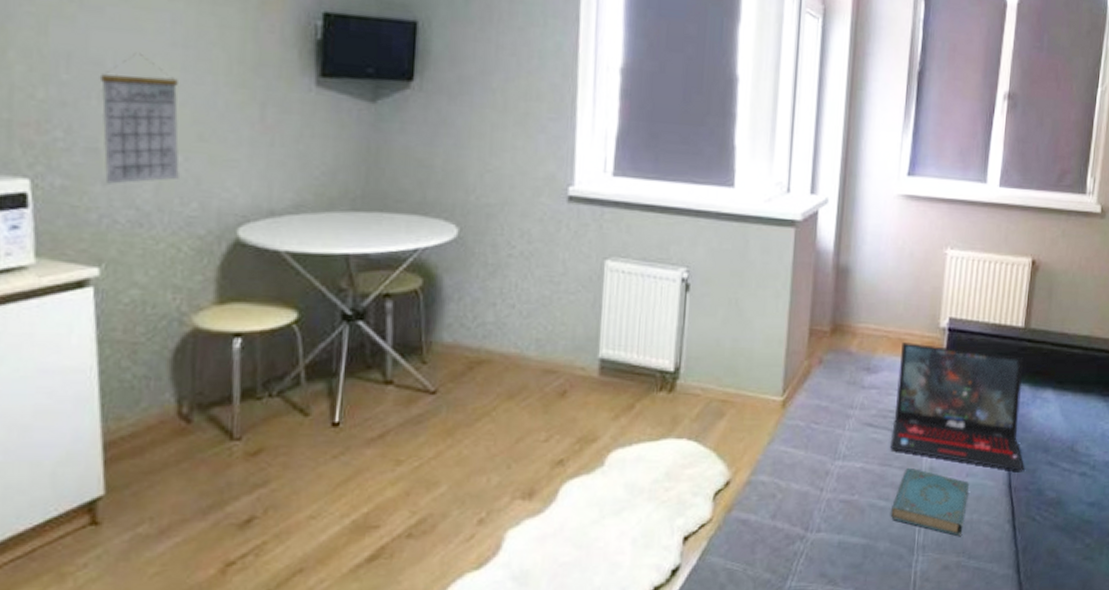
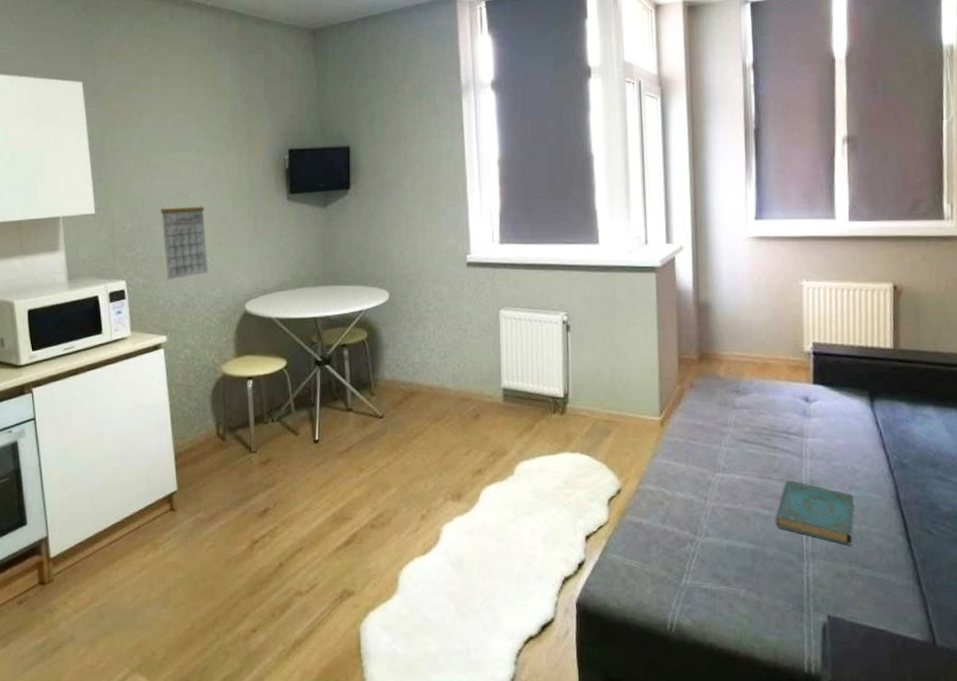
laptop: present [889,342,1024,471] -> none [766,366,911,485]

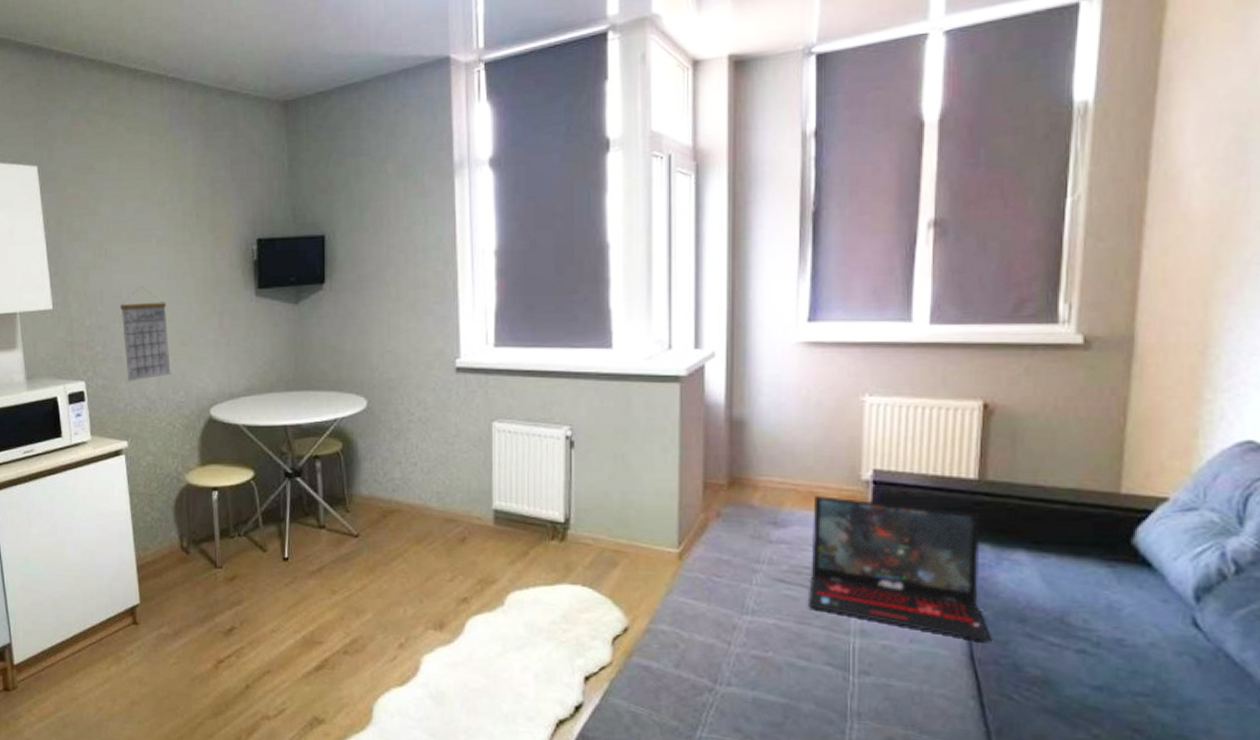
laptop: none [766,366,911,485] -> present [807,496,990,642]
book: present [775,480,855,545] -> none [813,627,916,707]

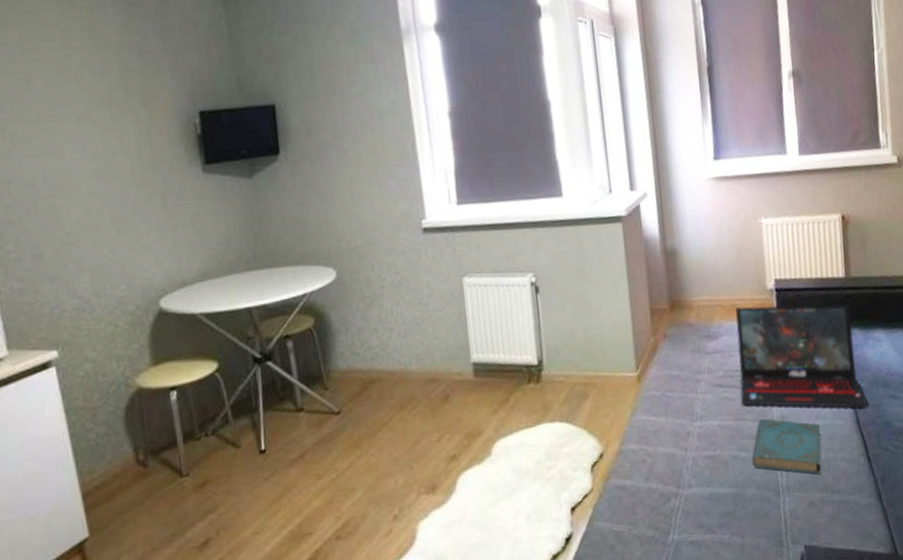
calendar: present [119,286,171,382] -> none [34,170,107,281]
book: none [813,627,916,707] -> present [751,418,822,474]

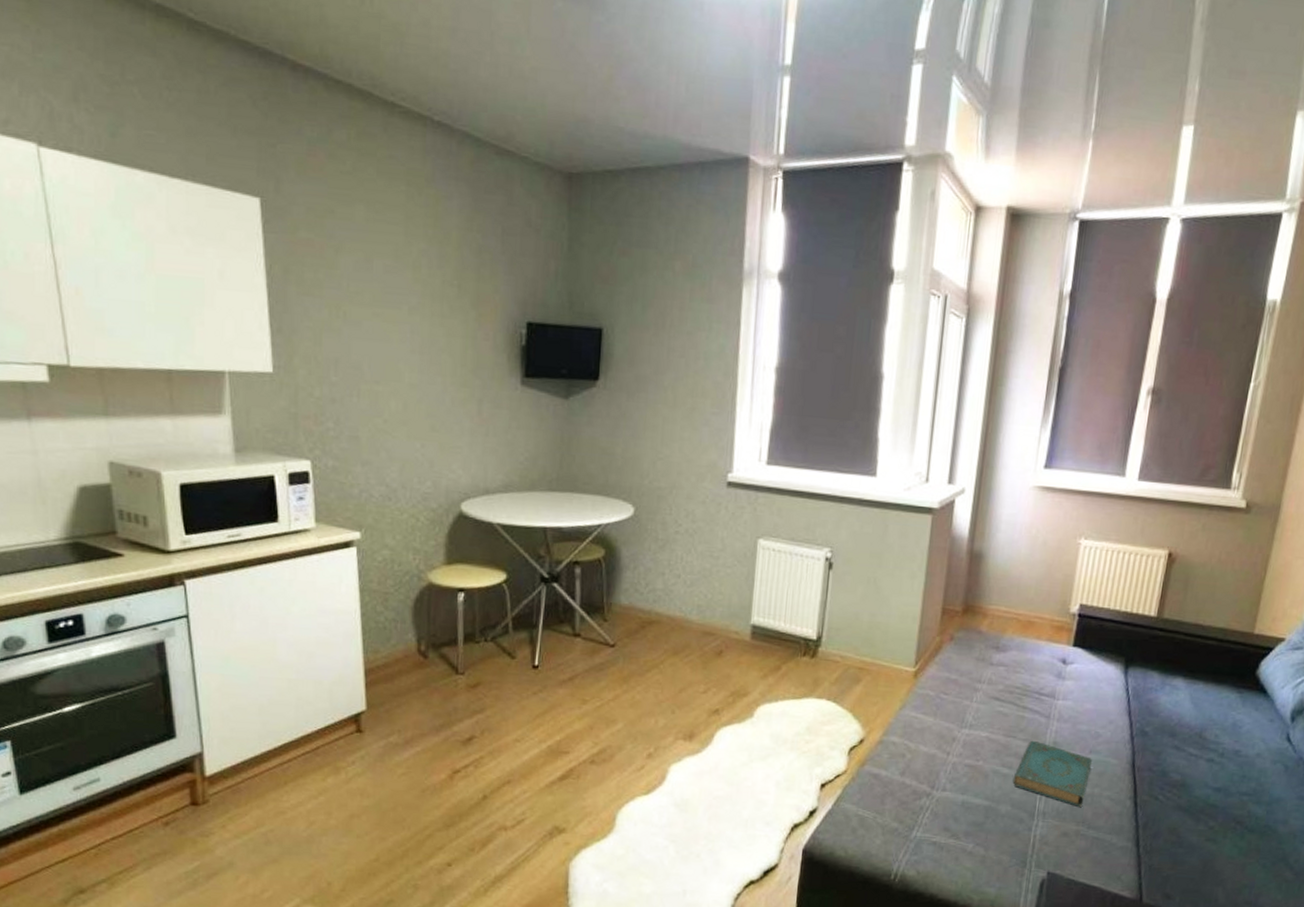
laptop: present [735,304,868,408] -> none [1015,625,1154,753]

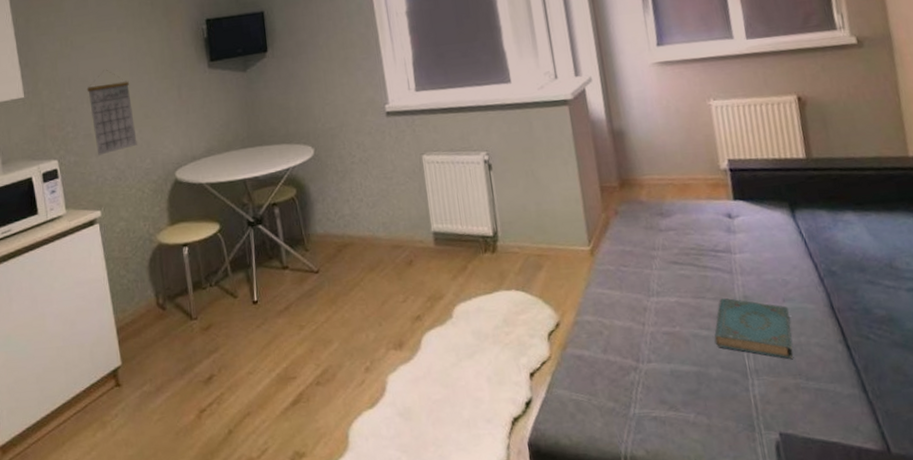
calendar: none [358,358,417,466] -> present [86,69,137,156]

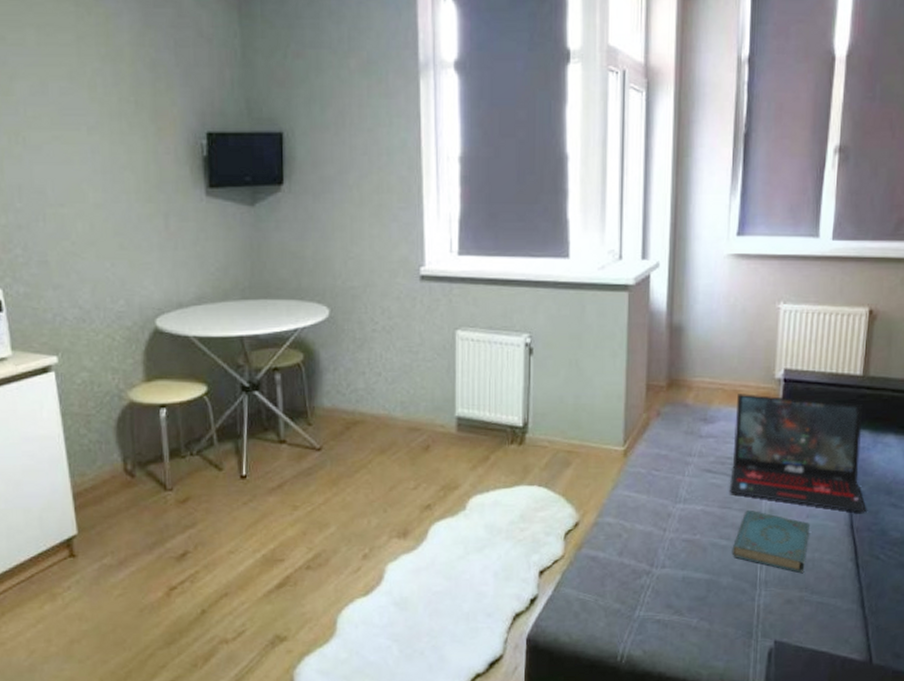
calendar: present [86,69,137,156] -> none [43,180,108,289]
laptop: none [688,185,843,293] -> present [729,394,866,513]

